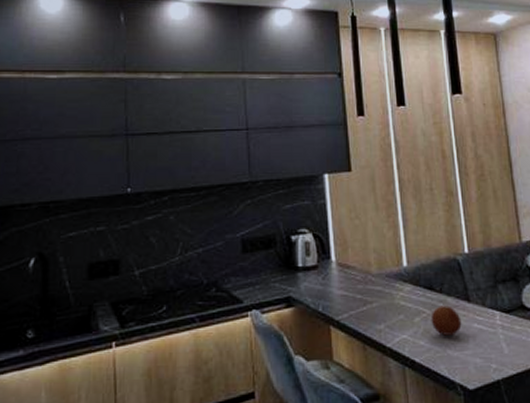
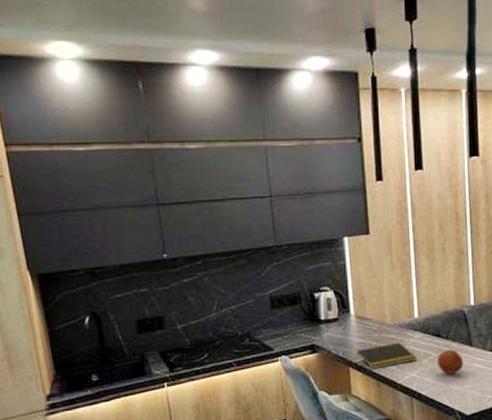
notepad: none [338,295,408,328] -> present [356,342,417,369]

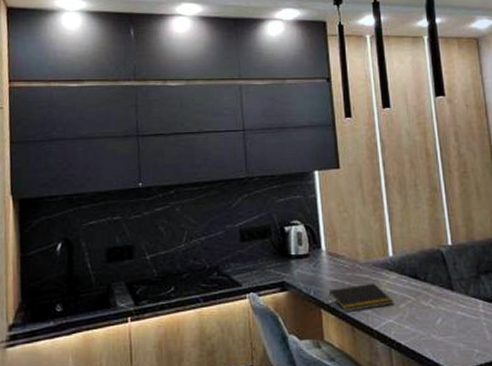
fruit: present [437,349,464,374] -> none [415,293,446,321]

